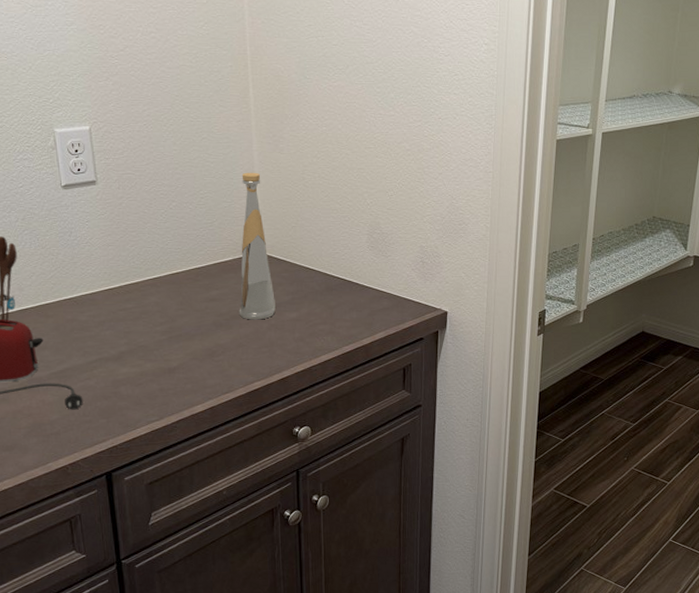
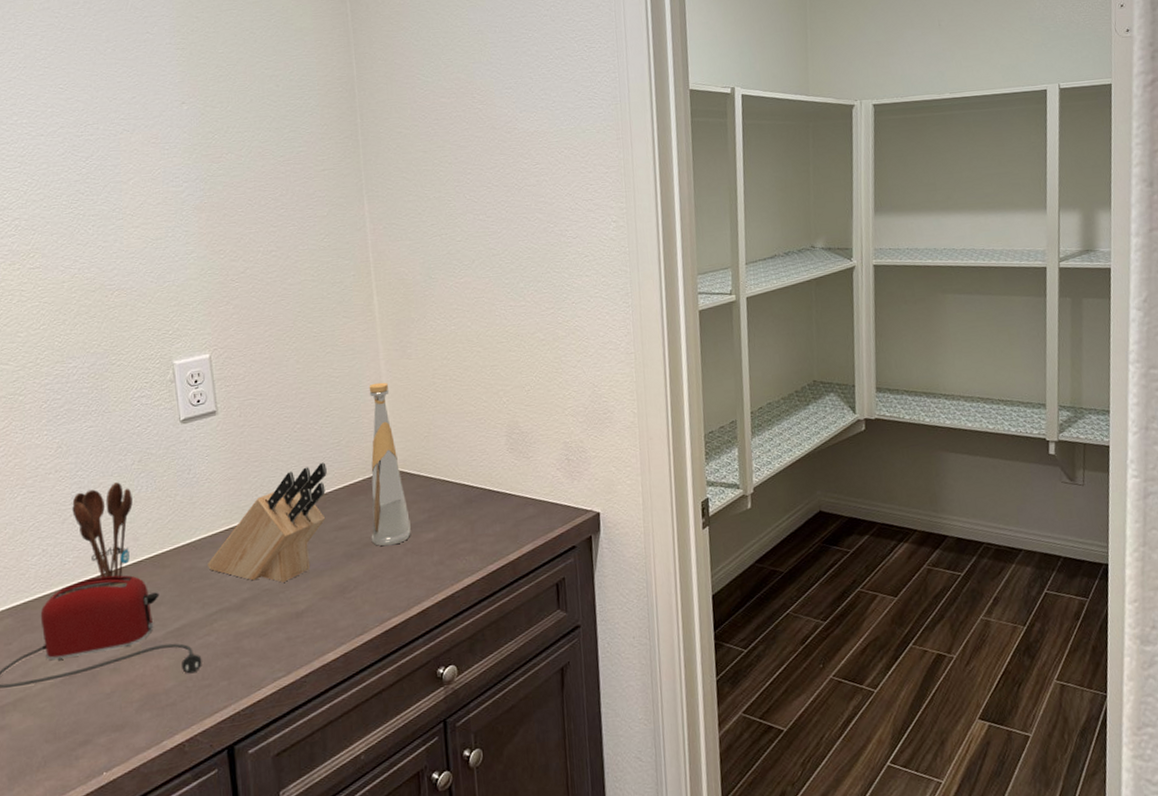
knife block: none [87,239,200,341] -> present [206,462,327,583]

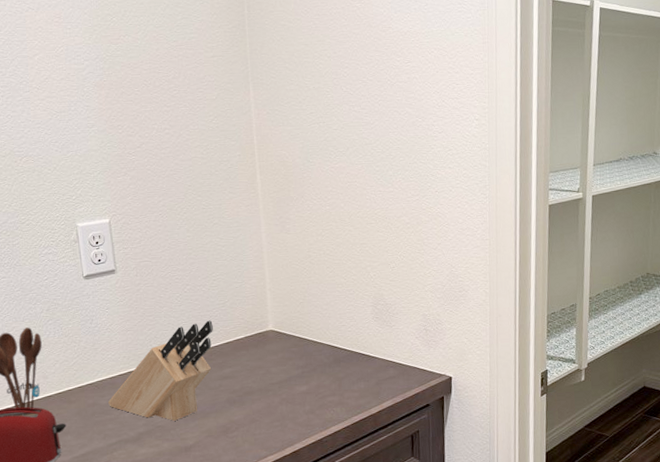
bottle: present [369,382,411,547] -> none [251,253,286,396]

